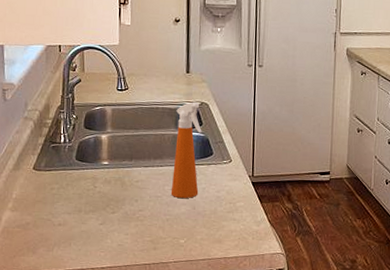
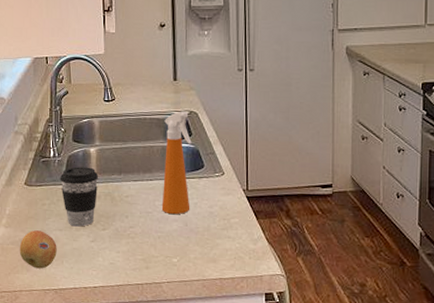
fruit: none [25,214,65,251] -> present [19,230,57,269]
coffee cup: none [69,152,110,210] -> present [59,167,99,227]

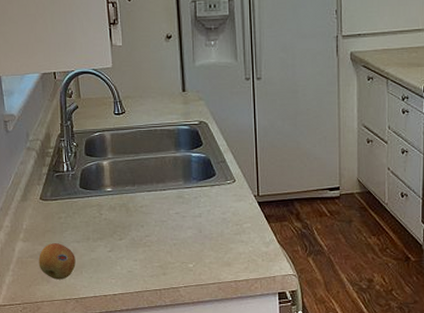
coffee cup: present [59,167,99,227] -> none [74,180,113,238]
spray bottle: present [161,111,192,215] -> none [175,121,204,222]

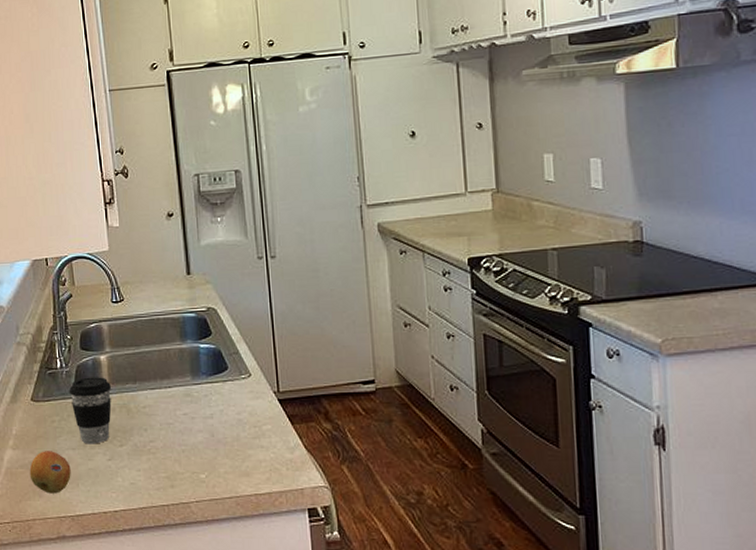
coffee cup: none [74,180,113,238] -> present [69,377,112,444]

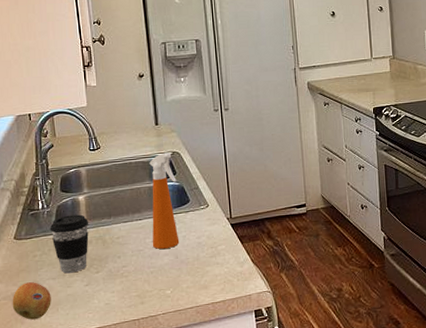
spray bottle: none [180,308,216,425] -> present [149,152,180,250]

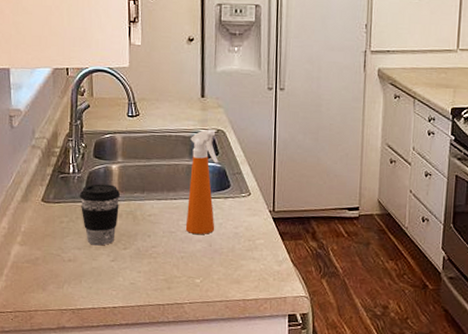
fruit: present [12,282,51,320] -> none [35,248,75,288]

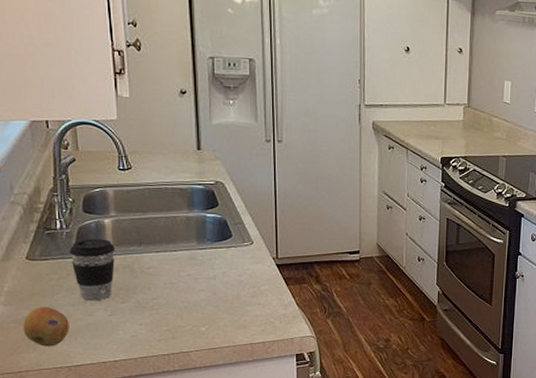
fruit: none [35,248,75,288] -> present [23,307,69,347]
spray bottle: present [185,129,218,235] -> none [187,181,218,285]

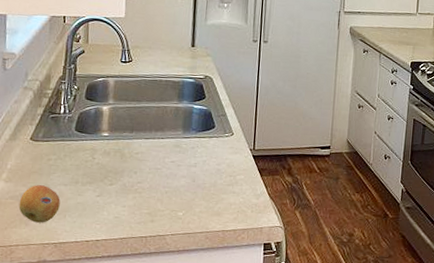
coffee cup: present [69,239,116,301] -> none [68,123,110,182]

